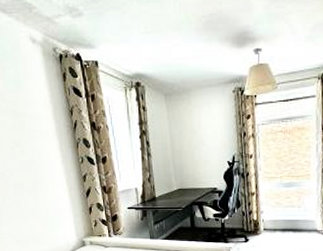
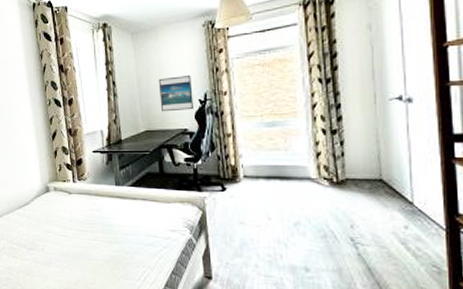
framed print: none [191,139,222,172] -> present [158,75,193,112]

